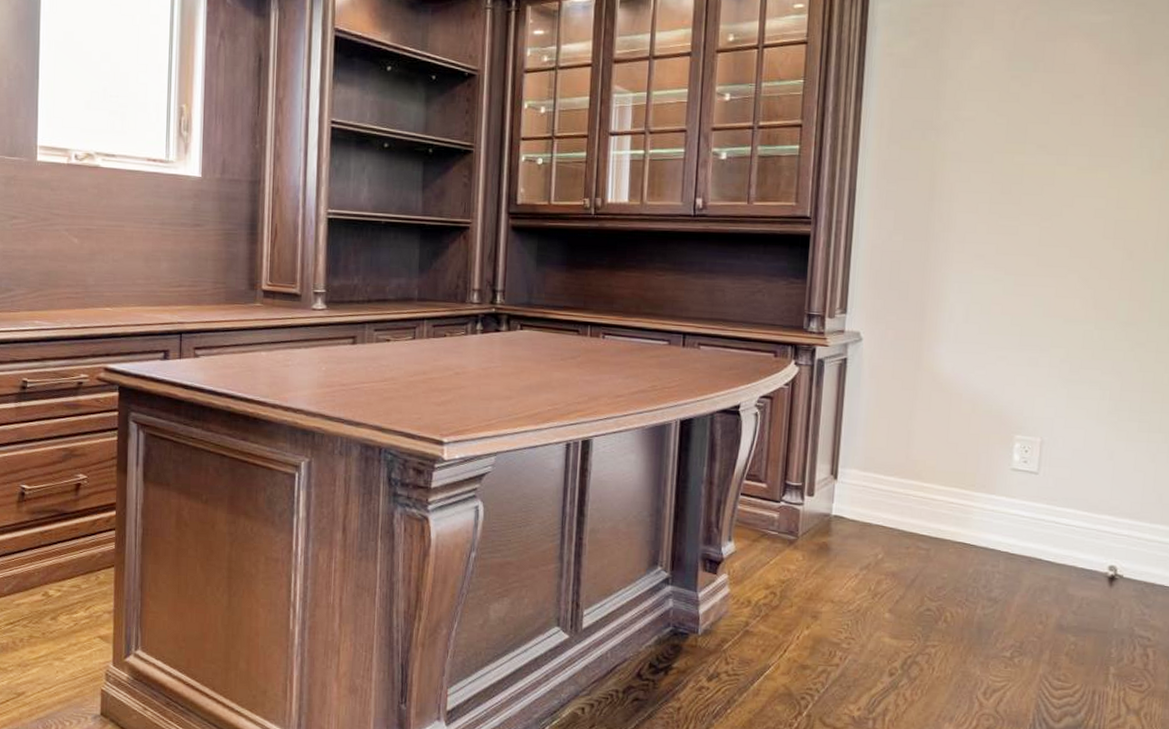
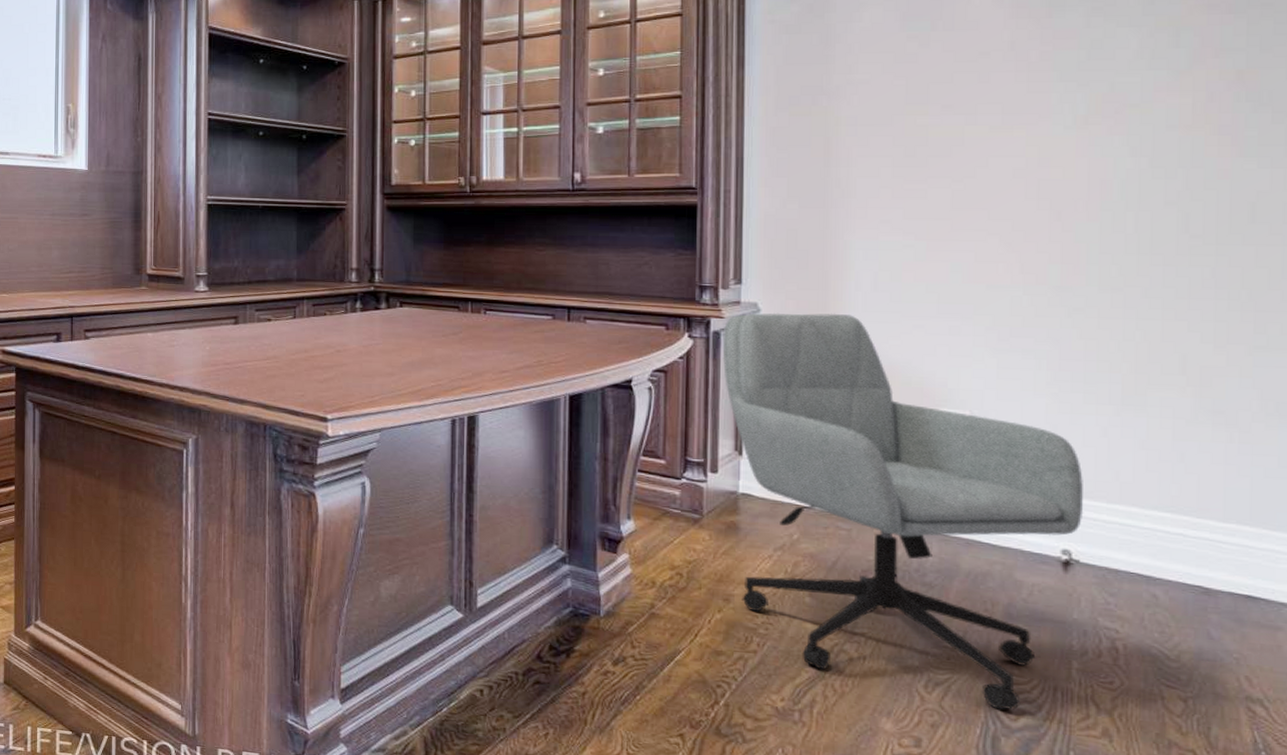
office chair: none [824,342,1132,713] -> present [722,312,1084,710]

